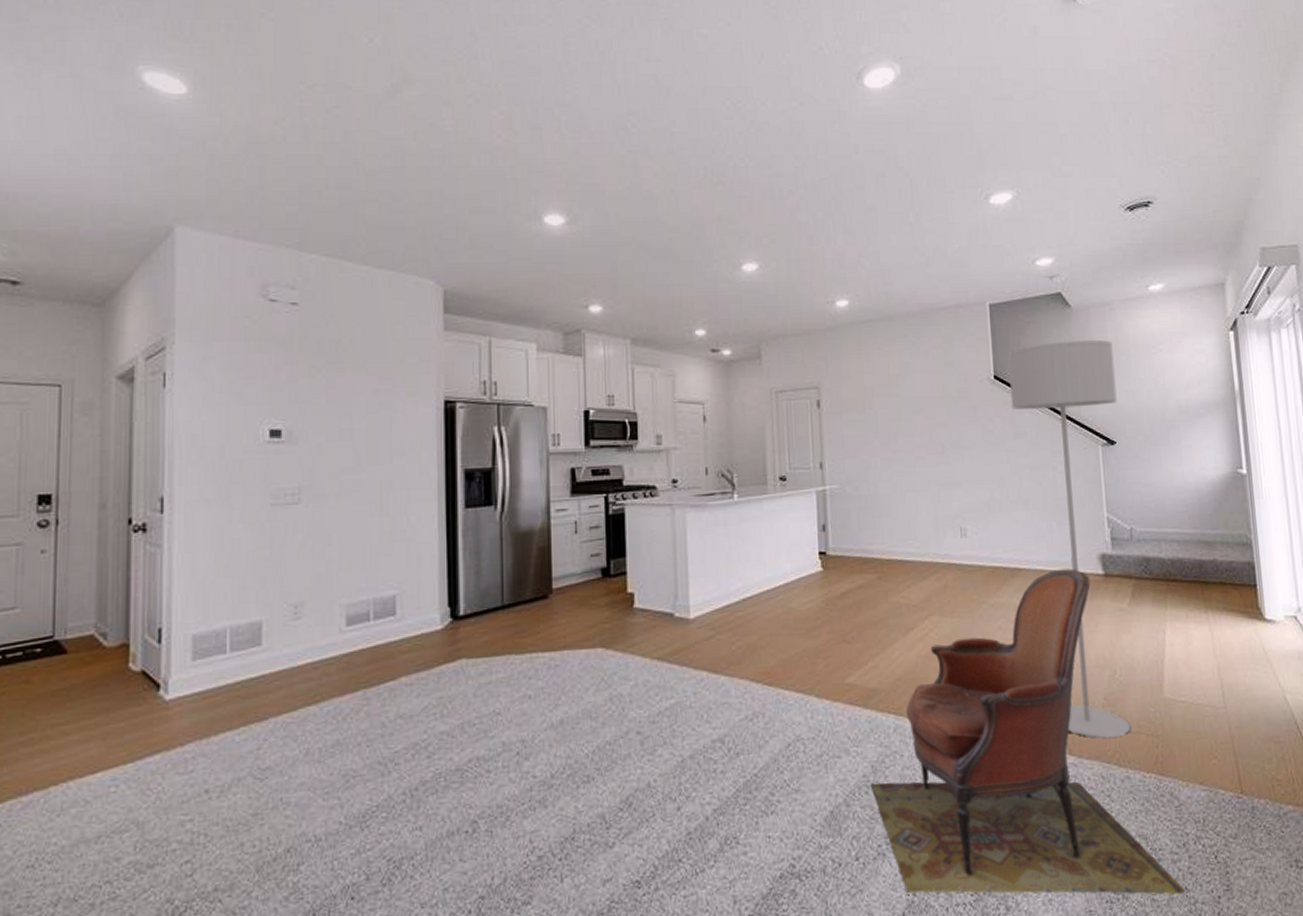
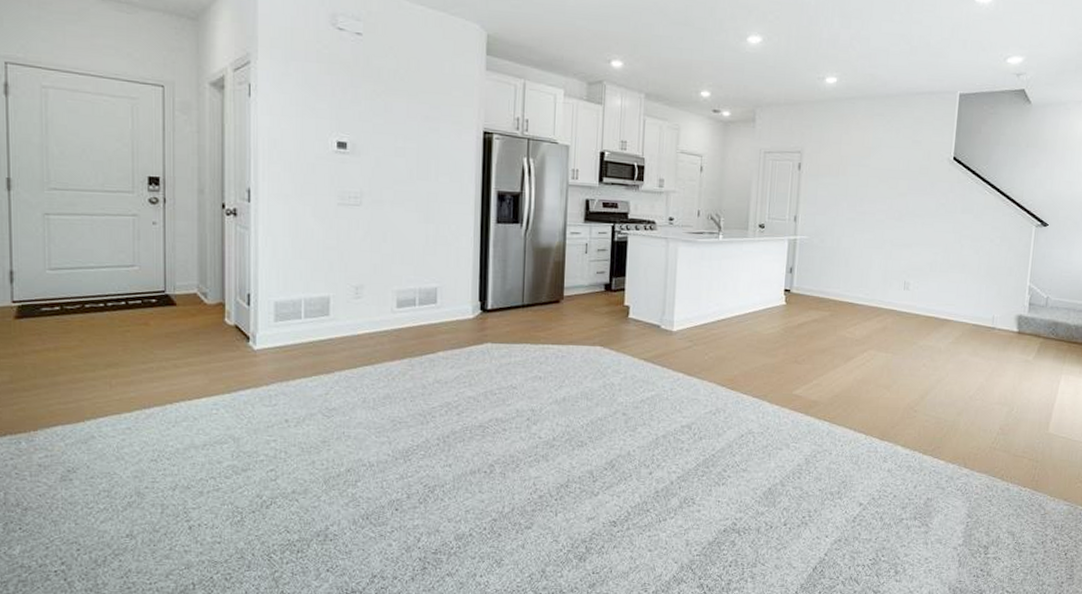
armchair: present [870,568,1188,897] -> none [802,324,1038,580]
floor lamp: present [1008,340,1131,738] -> none [964,133,1062,458]

